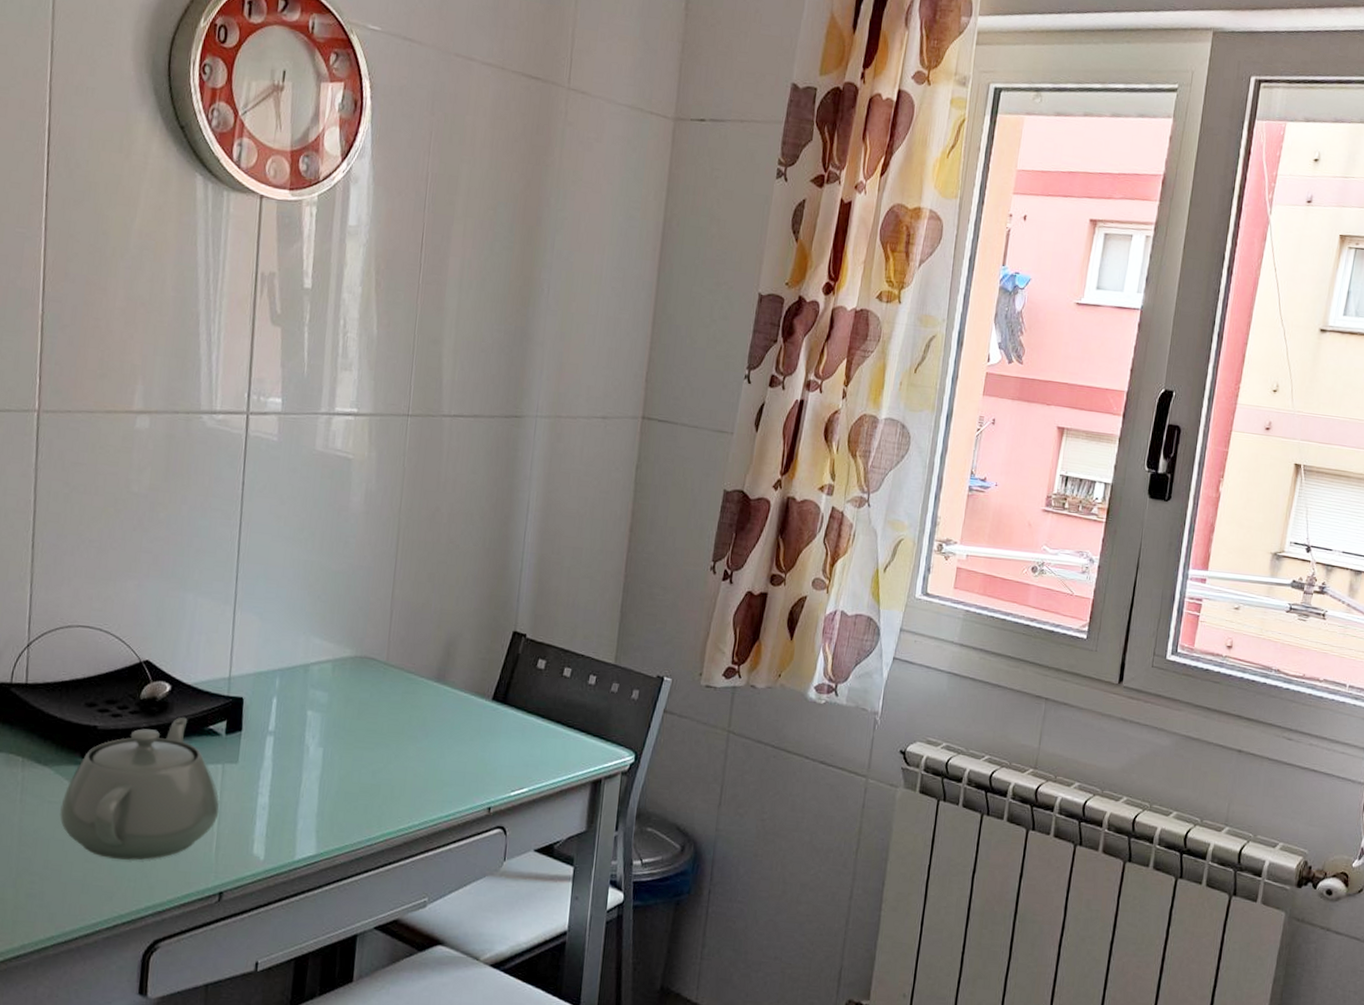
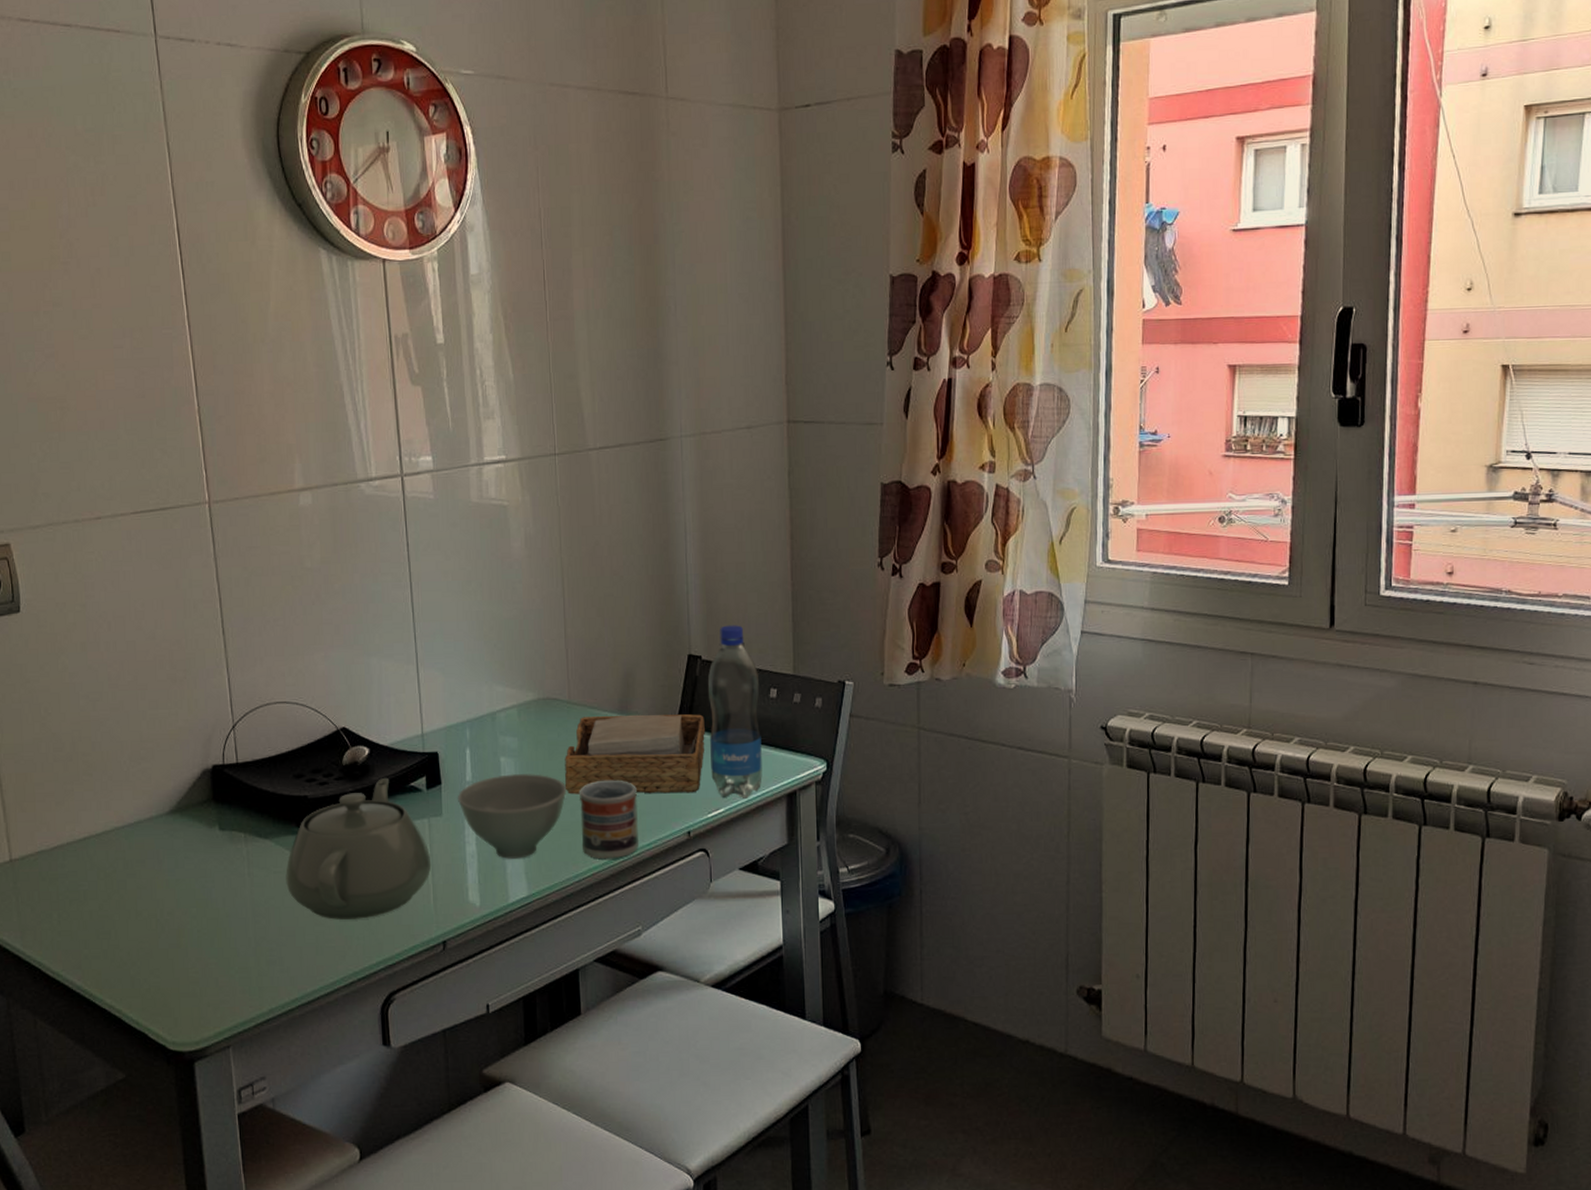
bowl: none [257,728,372,816] -> present [458,773,567,859]
napkin holder: none [370,680,521,770] -> present [565,714,706,794]
cup: none [378,746,443,827] -> present [578,780,640,859]
bottle: none [519,607,581,781] -> present [707,625,763,798]

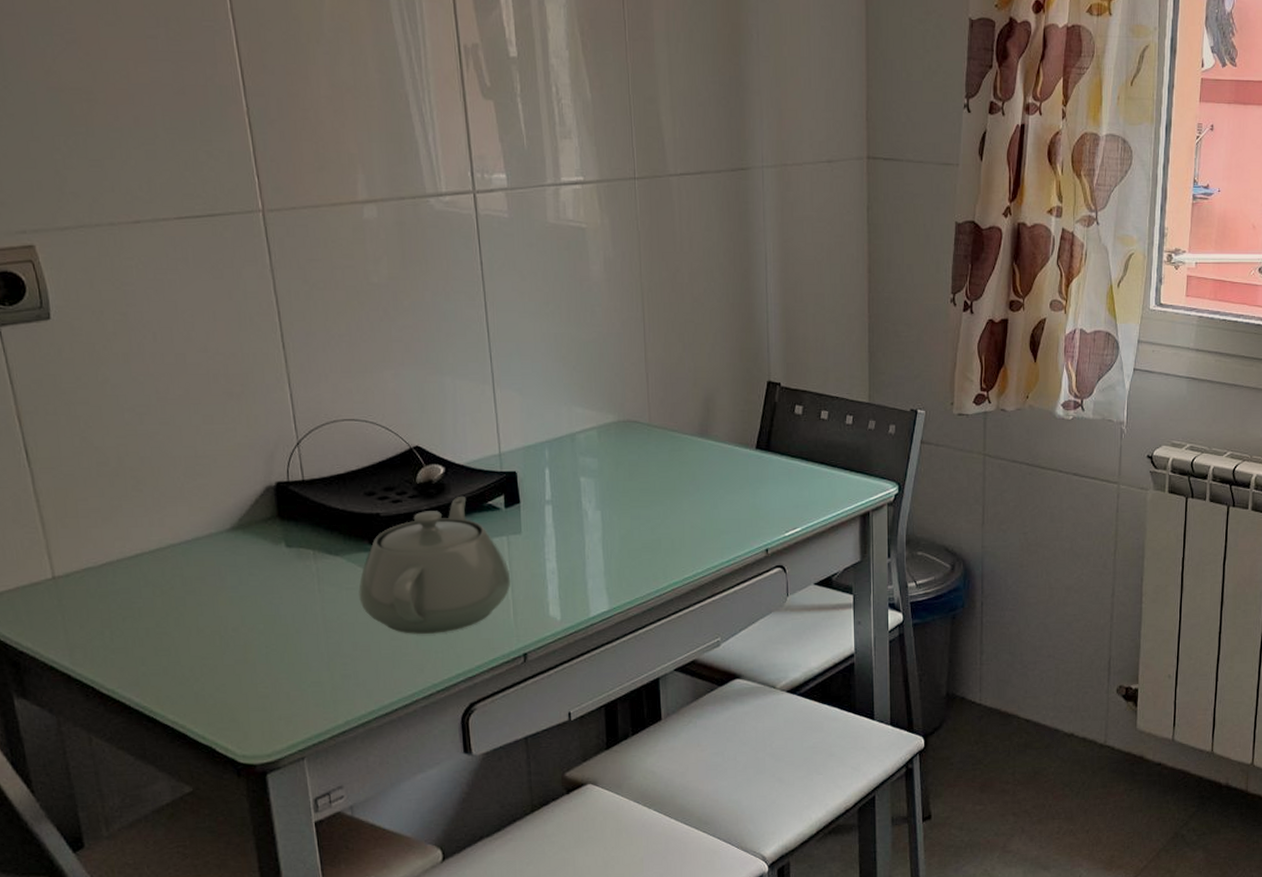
bowl: present [458,773,567,859] -> none [537,493,648,575]
napkin holder: present [565,714,706,794] -> none [645,437,784,514]
cup: present [578,780,640,859] -> none [659,500,719,575]
bottle: present [707,625,763,798] -> none [786,354,838,518]

